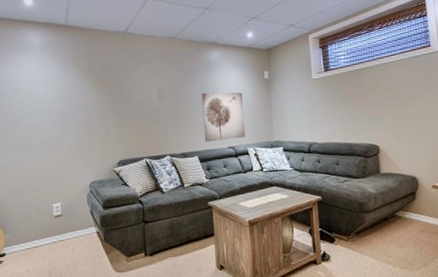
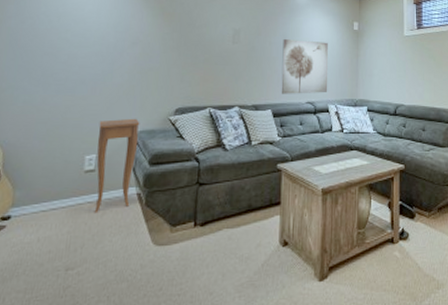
side table: none [59,171,92,249] -> present [94,118,140,214]

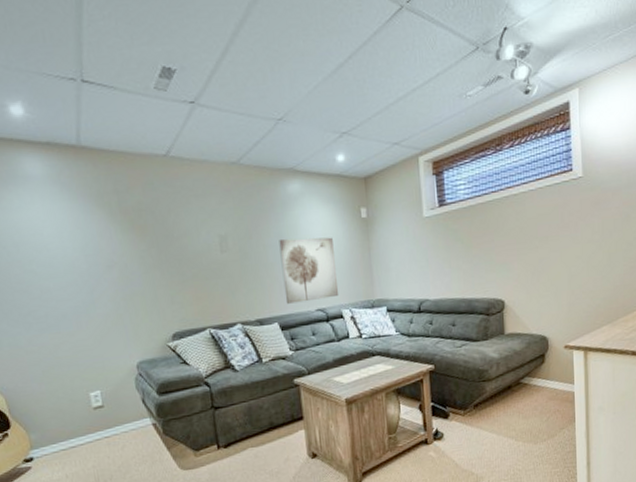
side table: present [94,118,140,214] -> none [94,348,148,447]

